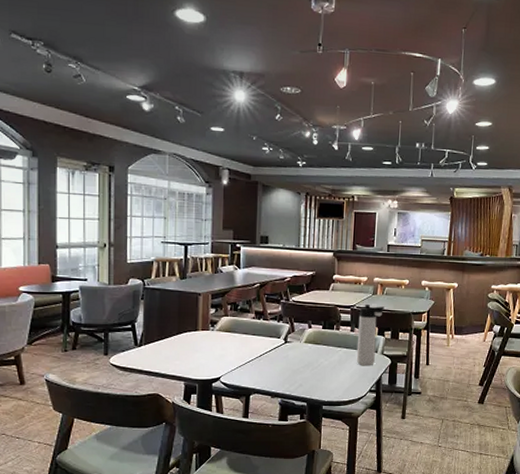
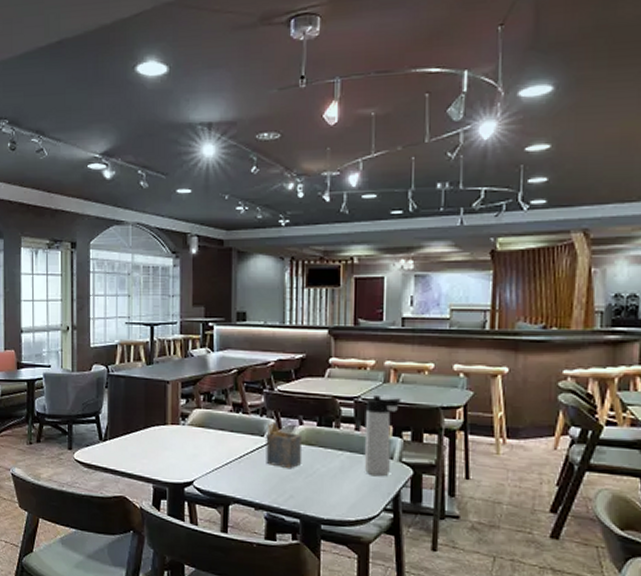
napkin holder: none [281,327,311,364] -> present [266,423,303,469]

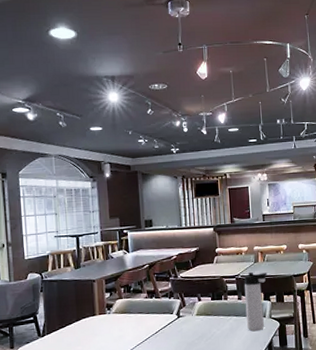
napkin holder: present [266,423,303,469] -> none [174,302,203,336]

